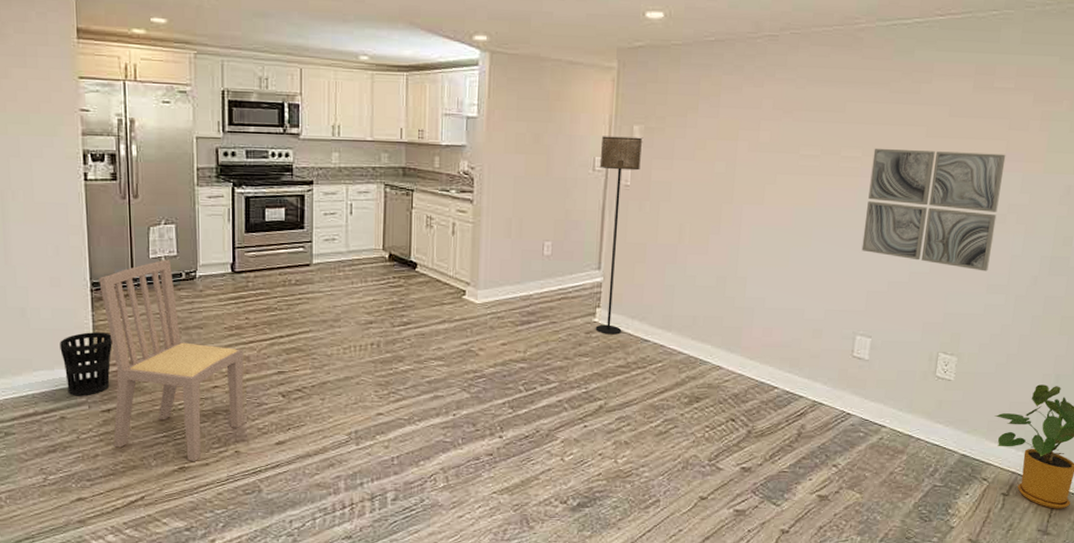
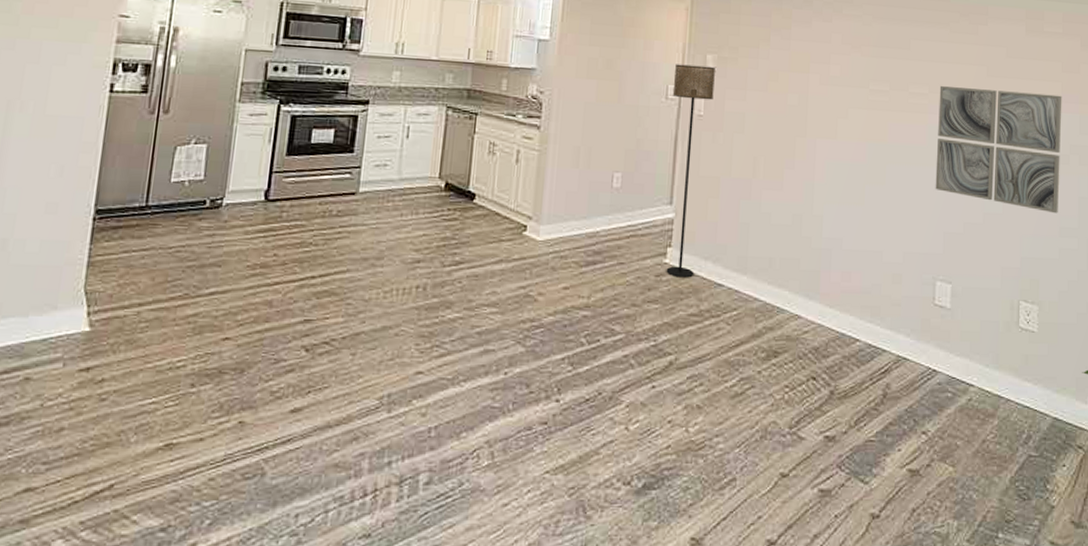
wastebasket: present [60,332,112,396] -> none [40,270,109,351]
dining chair: present [99,259,244,461] -> none [86,184,266,436]

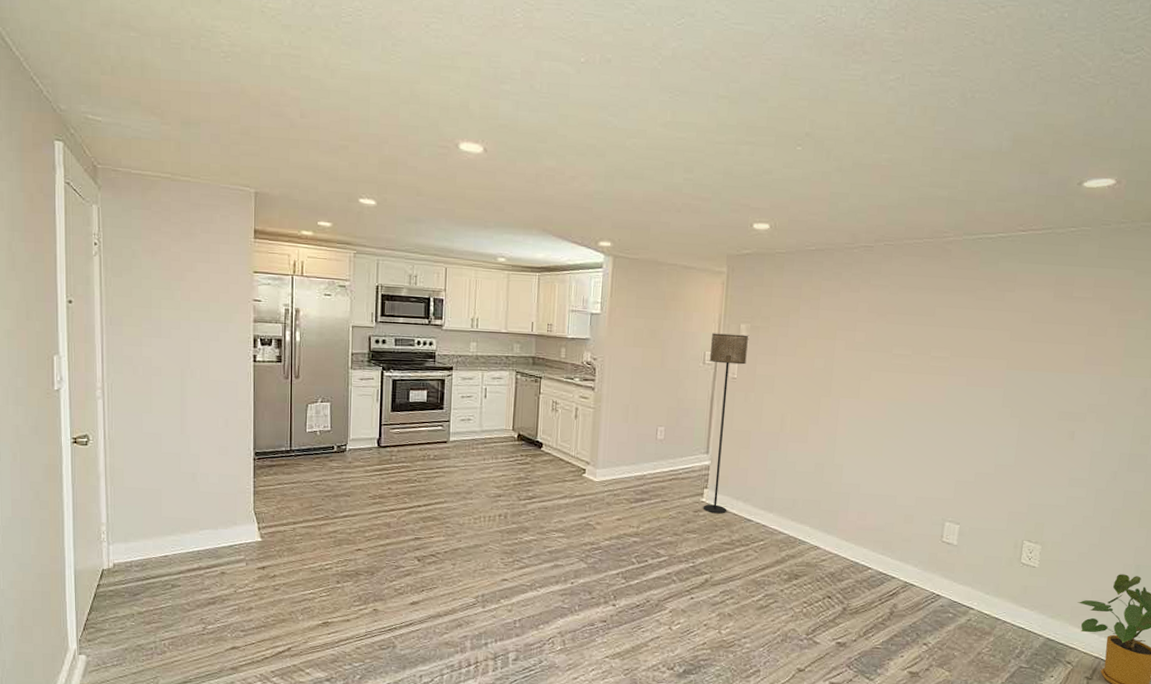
wall art: present [935,85,1062,214] -> none [950,349,1085,466]

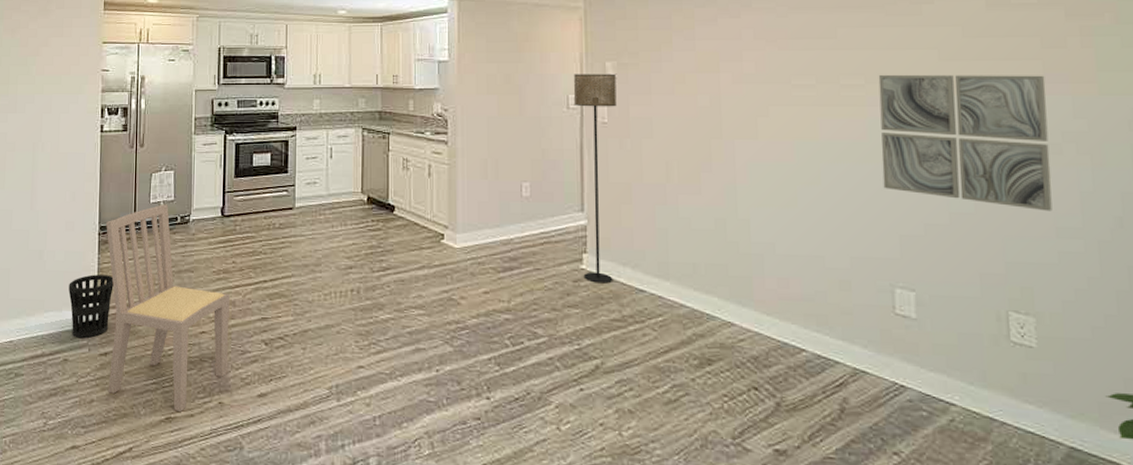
wastebasket: none [224,496,270,554] -> present [68,274,114,339]
dining chair: none [261,433,385,617] -> present [106,204,230,412]
wall art: none [950,349,1085,466] -> present [878,74,1053,212]

